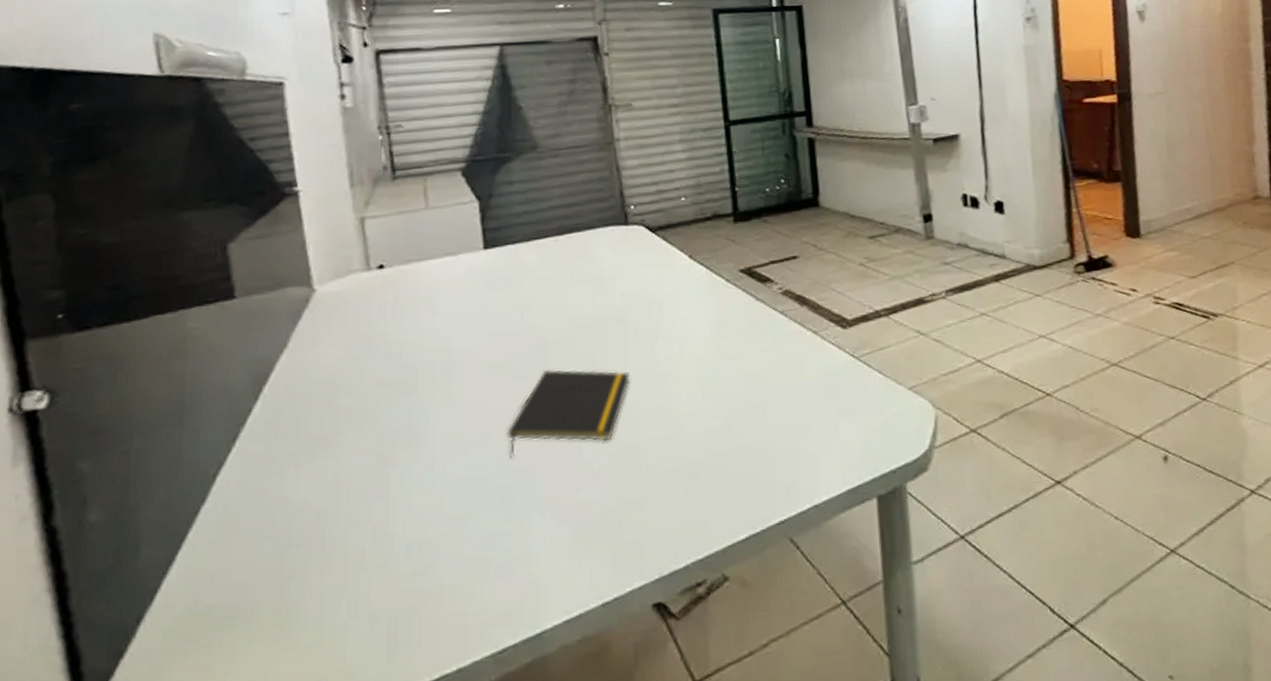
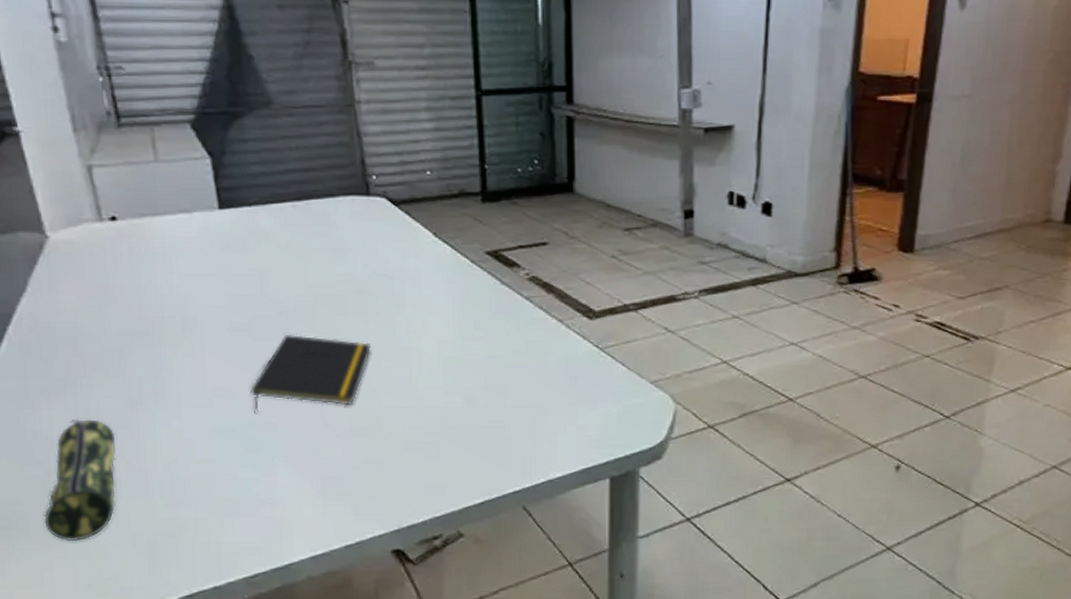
pencil case: none [277,480,364,628] -> present [44,418,116,542]

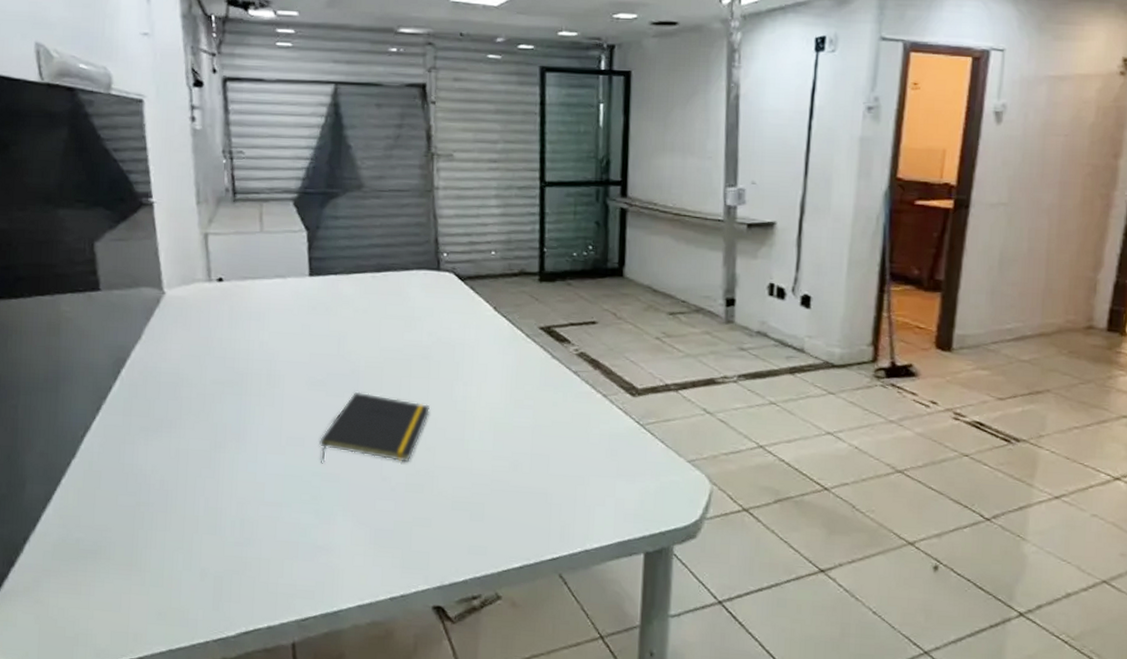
pencil case: present [44,418,116,542] -> none [129,456,199,571]

